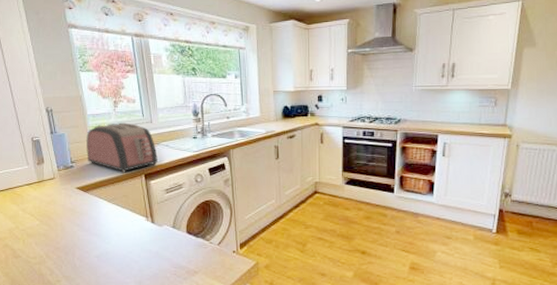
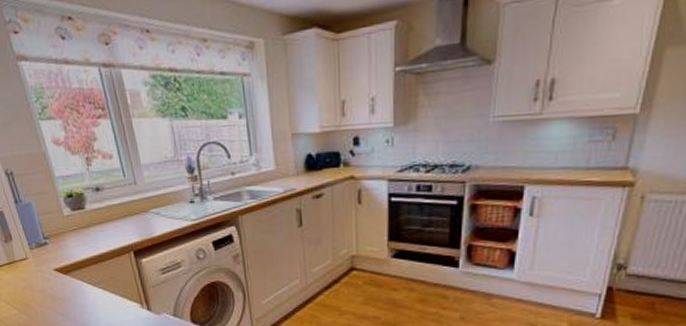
toaster: present [86,123,158,173] -> none [58,186,148,250]

